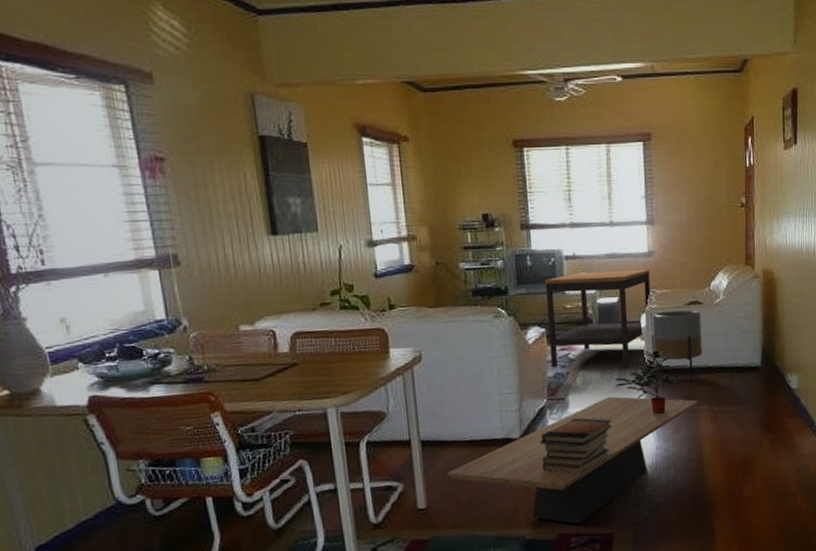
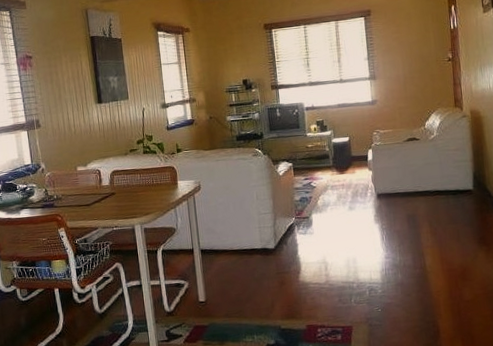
coffee table: present [446,396,699,524] -> none [220,215,420,318]
book stack: present [539,417,613,474] -> none [290,232,348,278]
side table: present [545,269,654,368] -> none [291,115,379,193]
potted plant: present [615,349,682,415] -> none [349,177,404,230]
planter: present [652,310,703,382] -> none [377,145,421,204]

